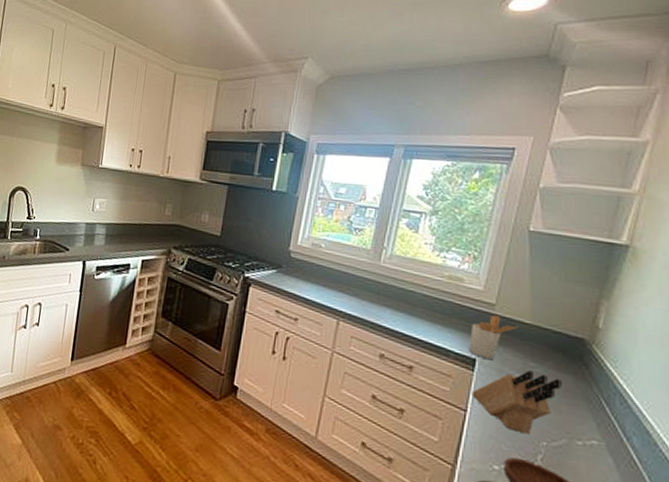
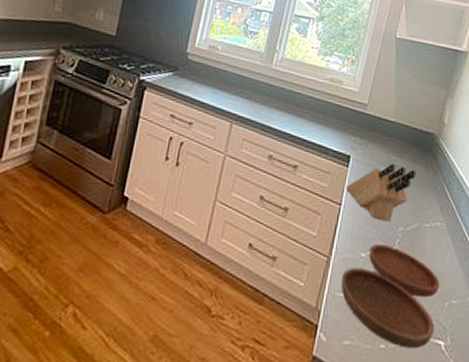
utensil holder: present [469,315,518,359] -> none [345,115,385,155]

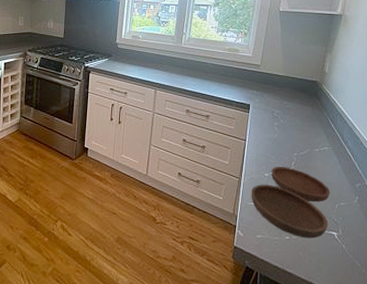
knife block: present [346,164,416,222] -> none [248,107,305,150]

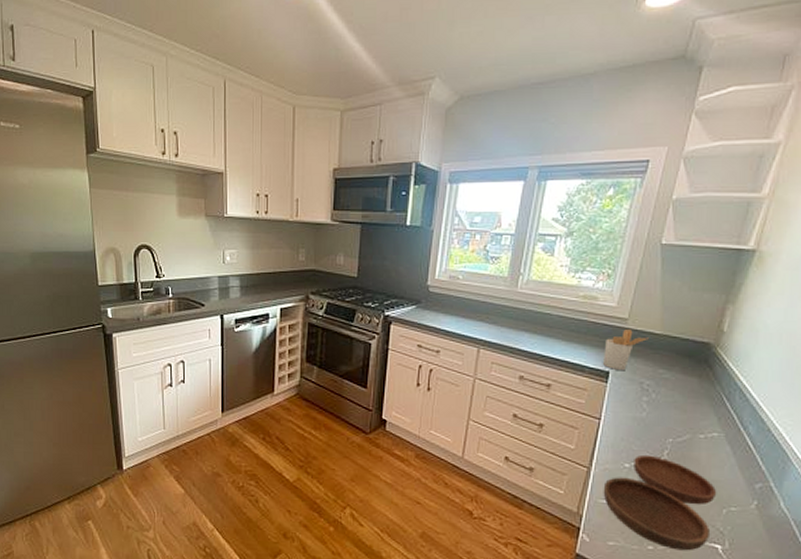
utensil holder: none [245,73,276,103] -> present [603,329,649,370]

